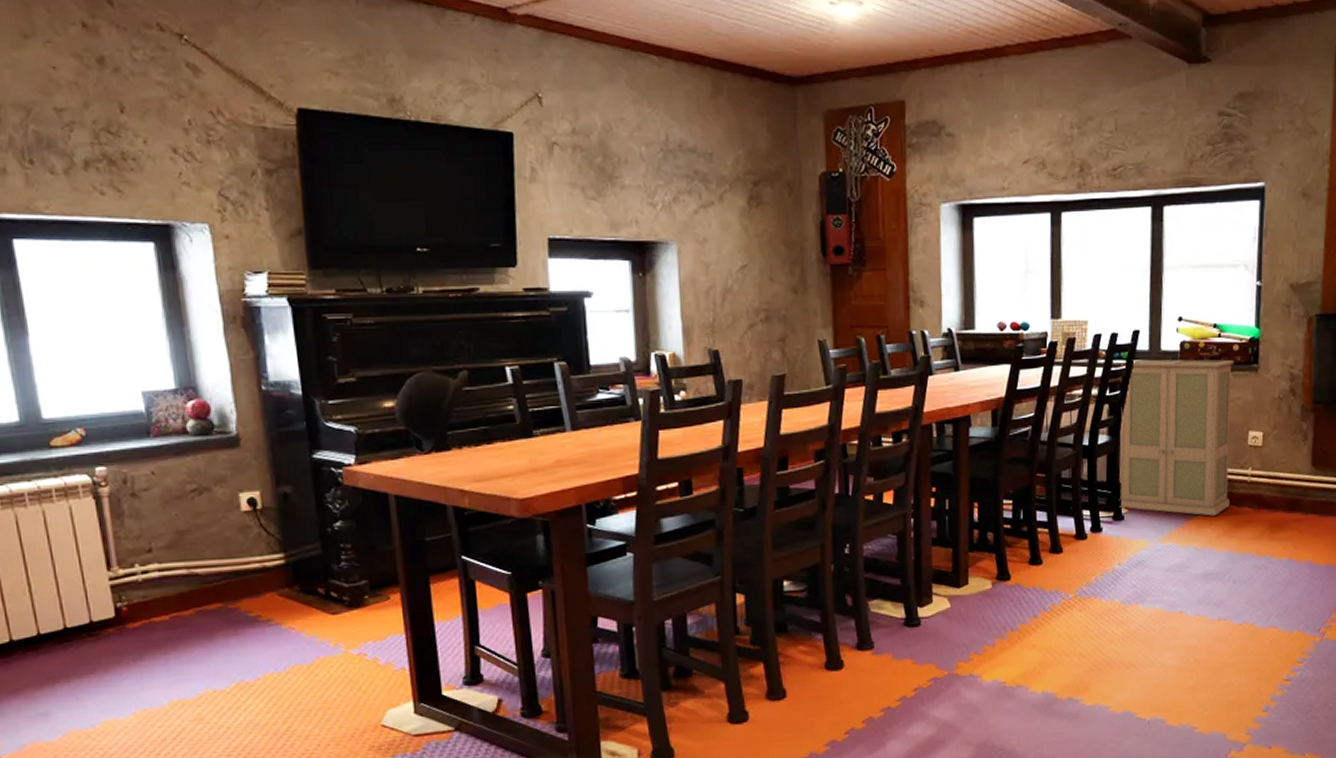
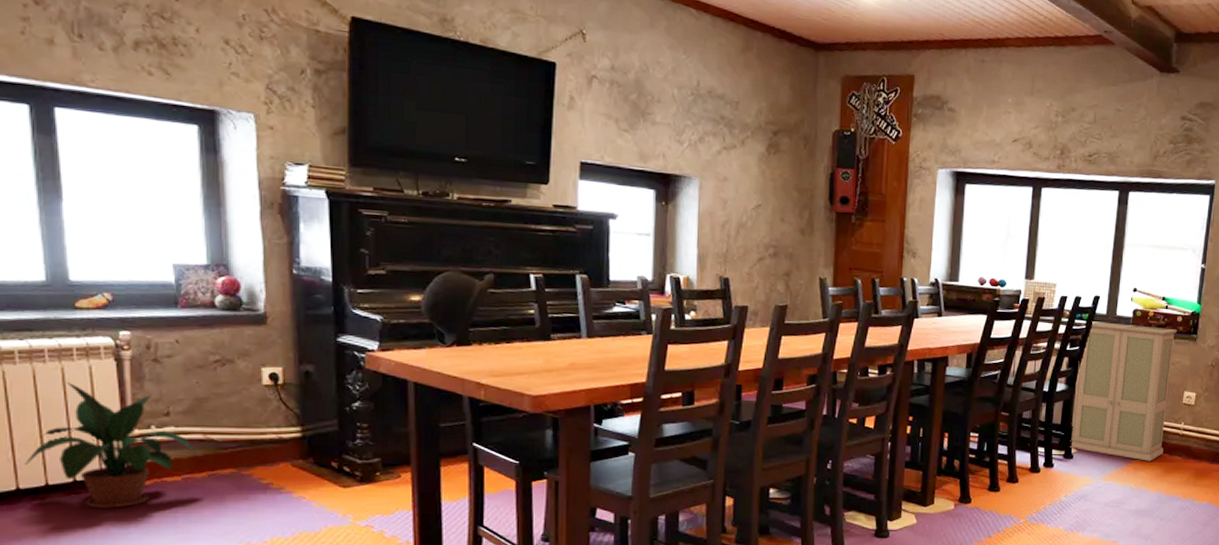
potted plant: none [15,524,181,656] -> present [24,381,196,508]

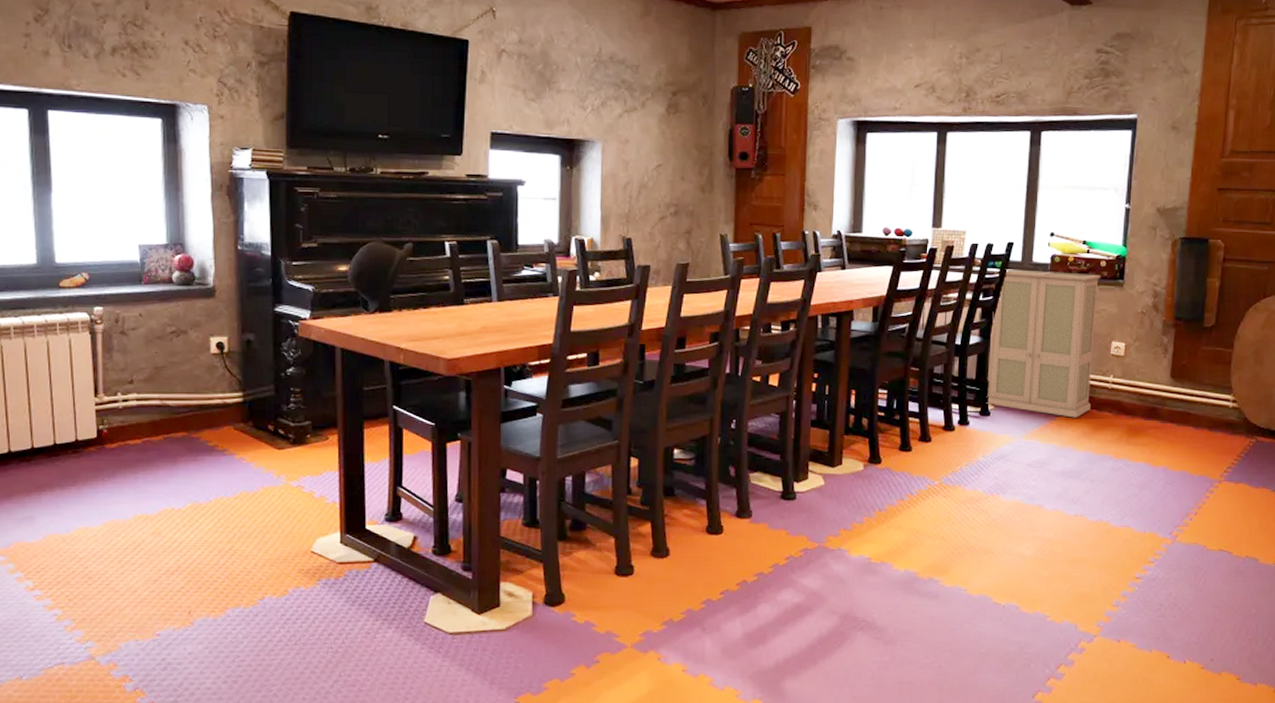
potted plant: present [24,381,196,508] -> none [15,354,154,469]

